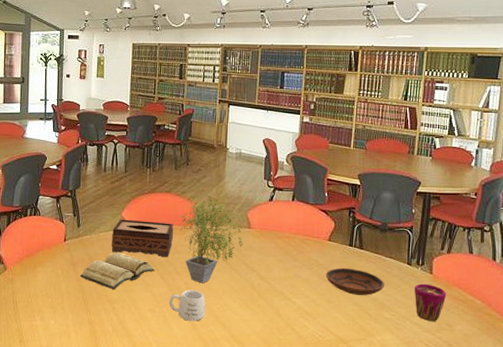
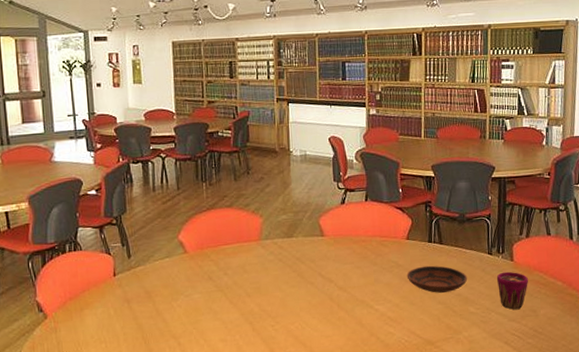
diary: present [80,252,155,290] -> none [137,281,222,324]
tissue box: present [111,219,174,257] -> none [169,241,240,281]
mug: present [169,289,206,321] -> none [241,310,283,346]
potted plant: present [177,195,244,283] -> none [243,205,318,303]

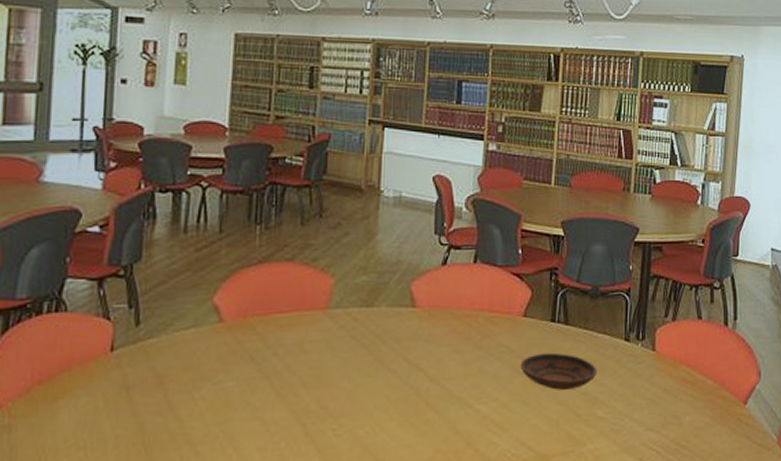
cup: present [496,271,529,310] -> none [633,364,673,415]

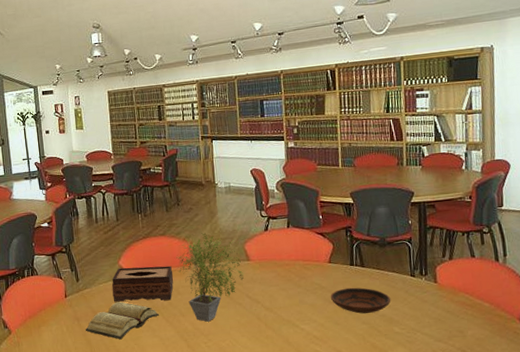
diary: none [139,361,267,424] -> present [86,301,159,340]
tissue box: none [194,307,299,362] -> present [111,265,174,302]
potted plant: none [304,261,405,397] -> present [176,233,244,322]

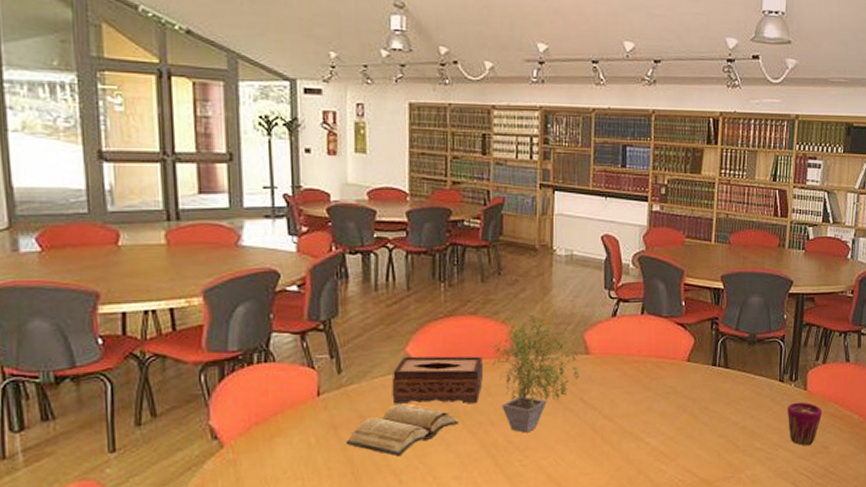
bowl: present [330,287,391,314] -> none [685,392,755,425]
cup: none [420,293,454,330] -> present [787,402,823,445]

